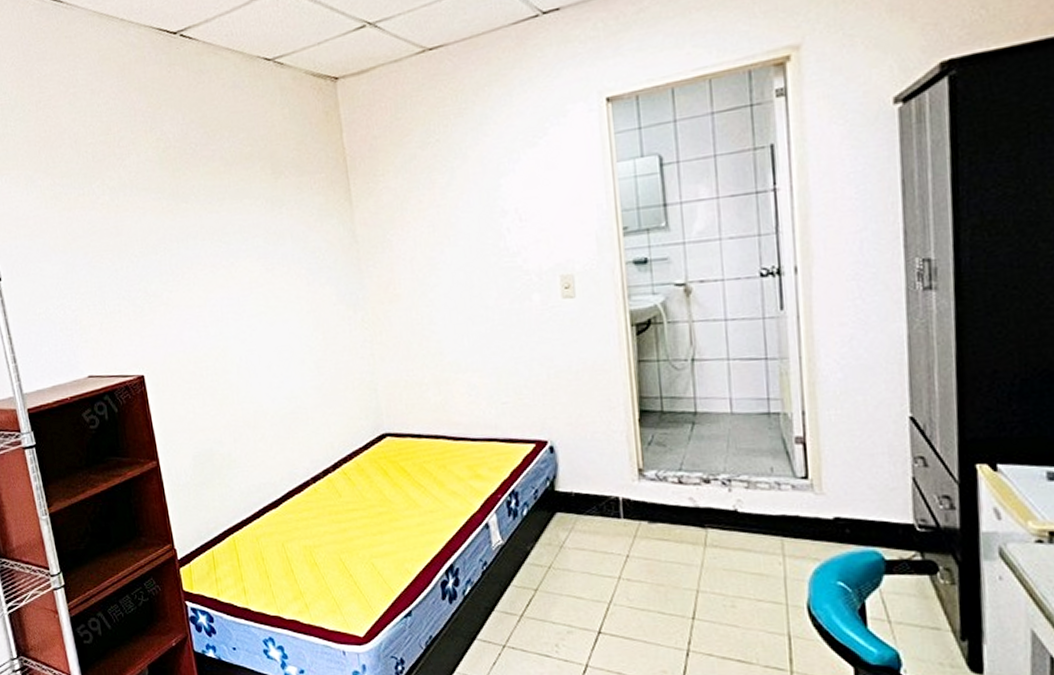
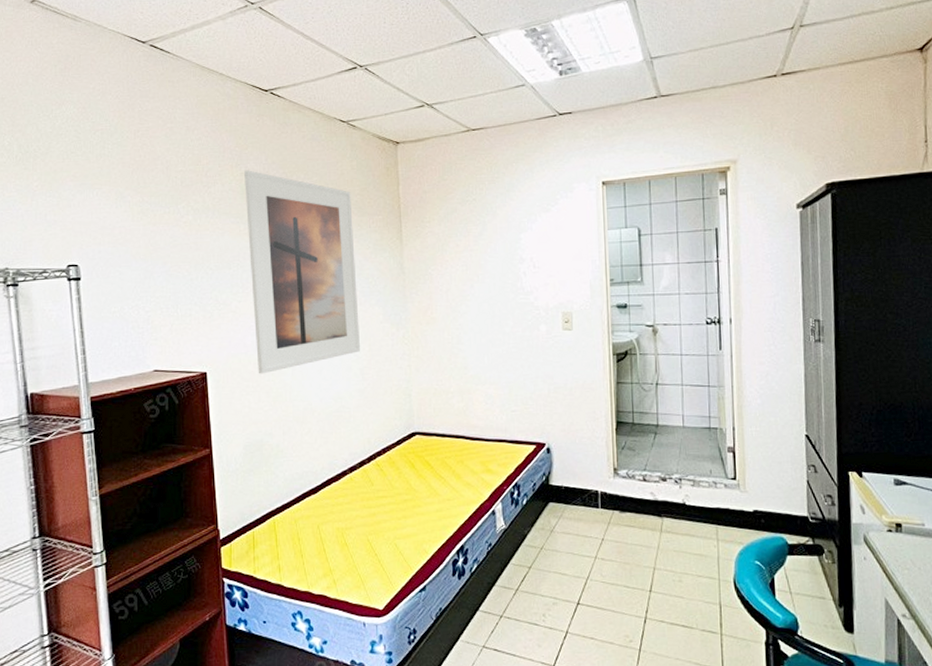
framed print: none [160,133,314,375] -> present [244,170,361,374]

